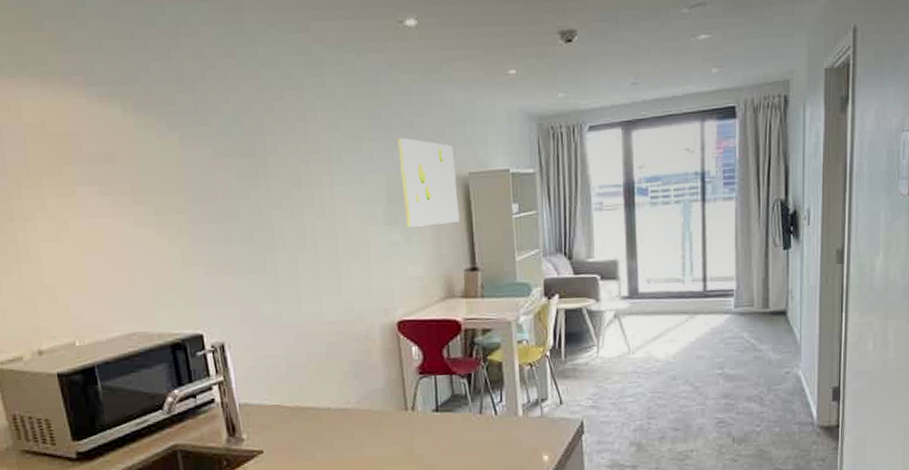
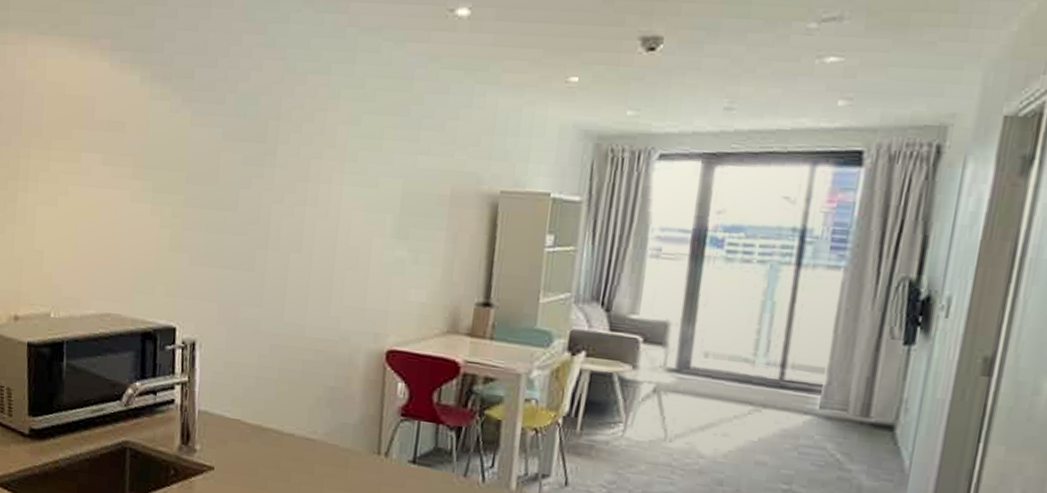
wall art: present [397,138,460,227] -> none [417,142,487,248]

